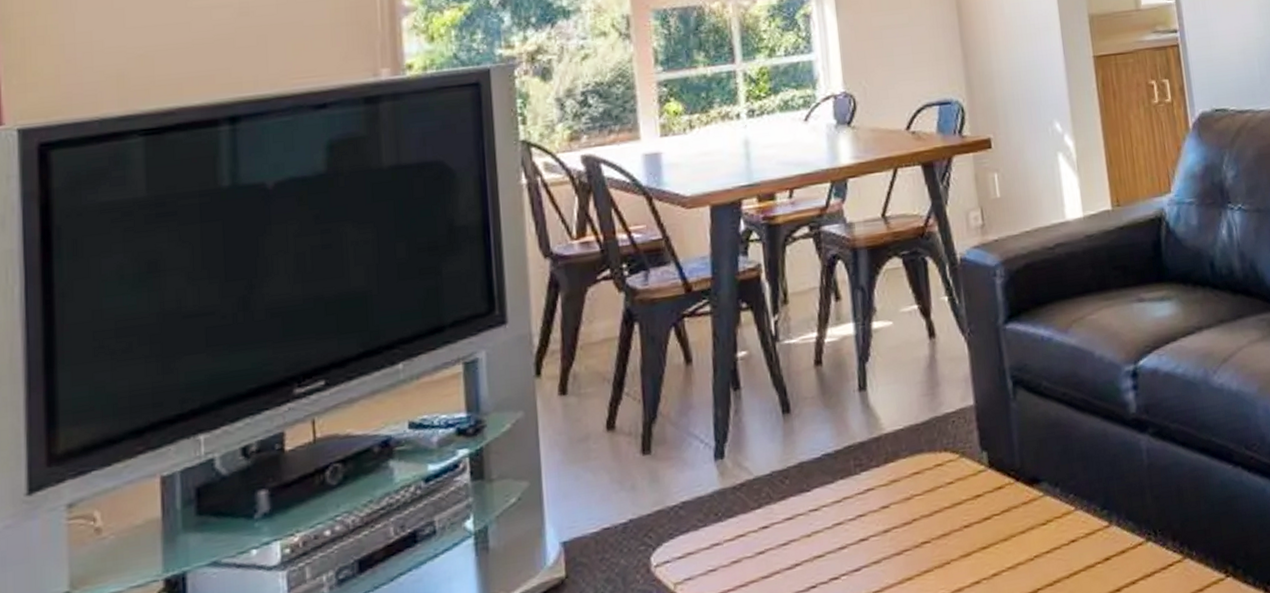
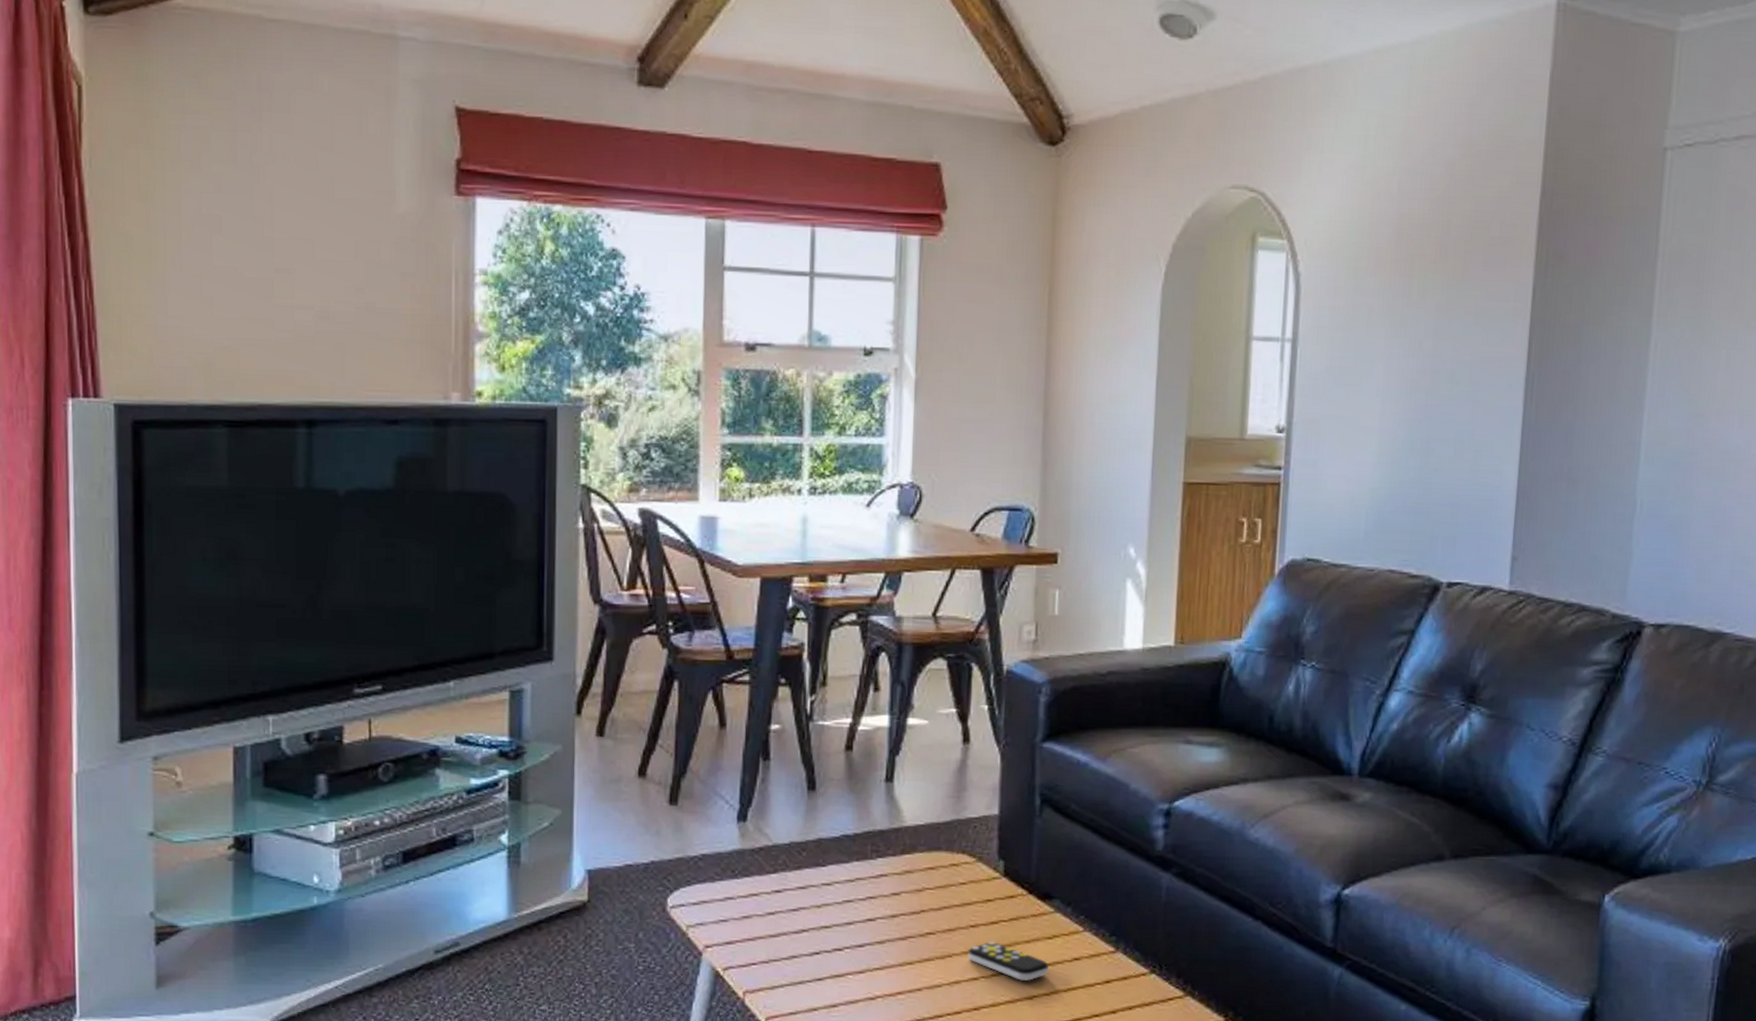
remote control: none [965,538,1048,575] -> present [968,941,1048,981]

